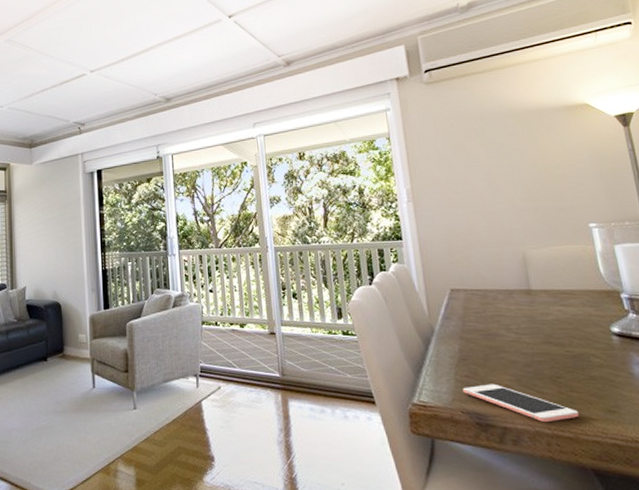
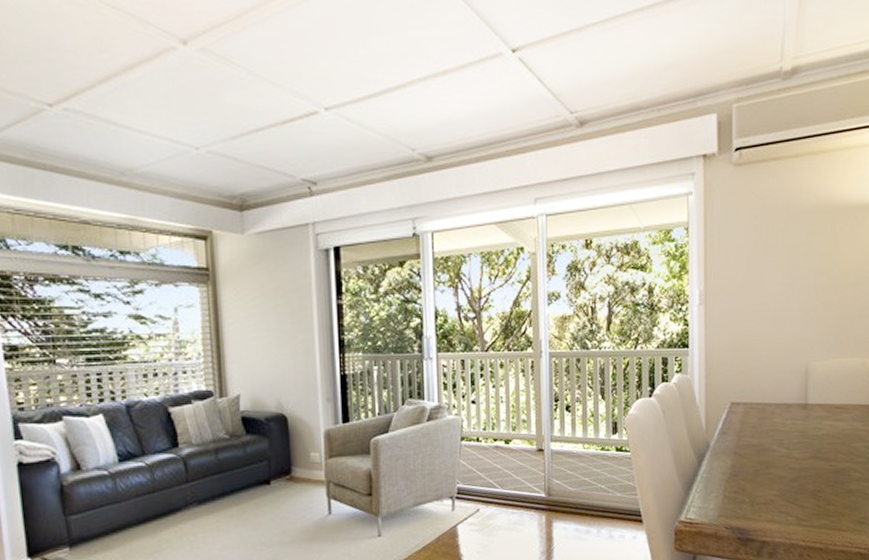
cell phone: present [462,383,580,422] -> none [729,499,832,534]

